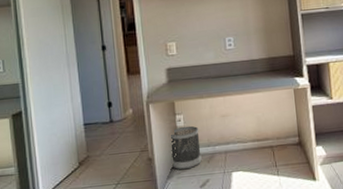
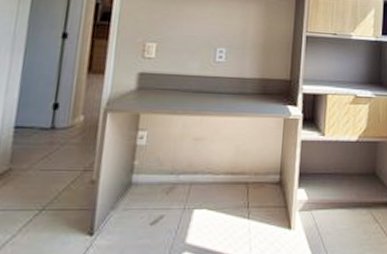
wastebasket: present [168,125,202,170] -> none [120,145,164,200]

